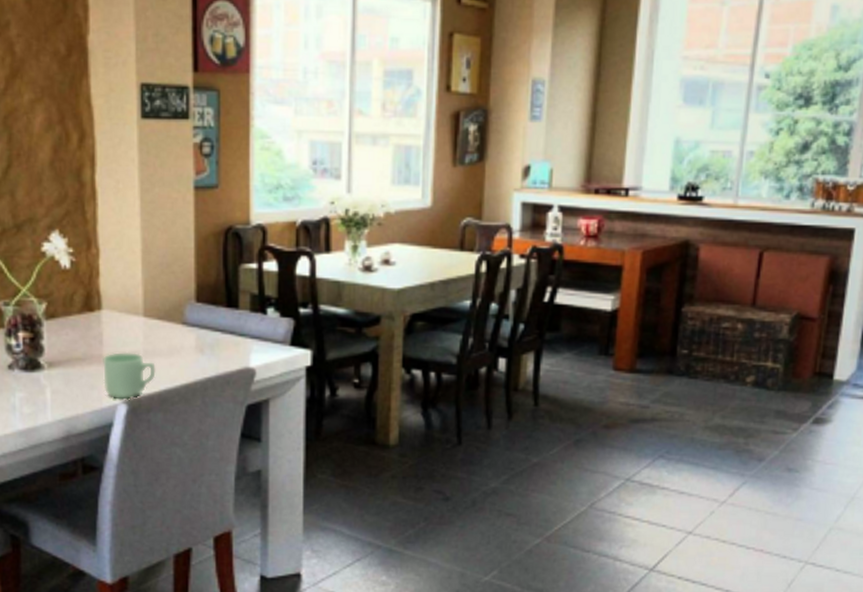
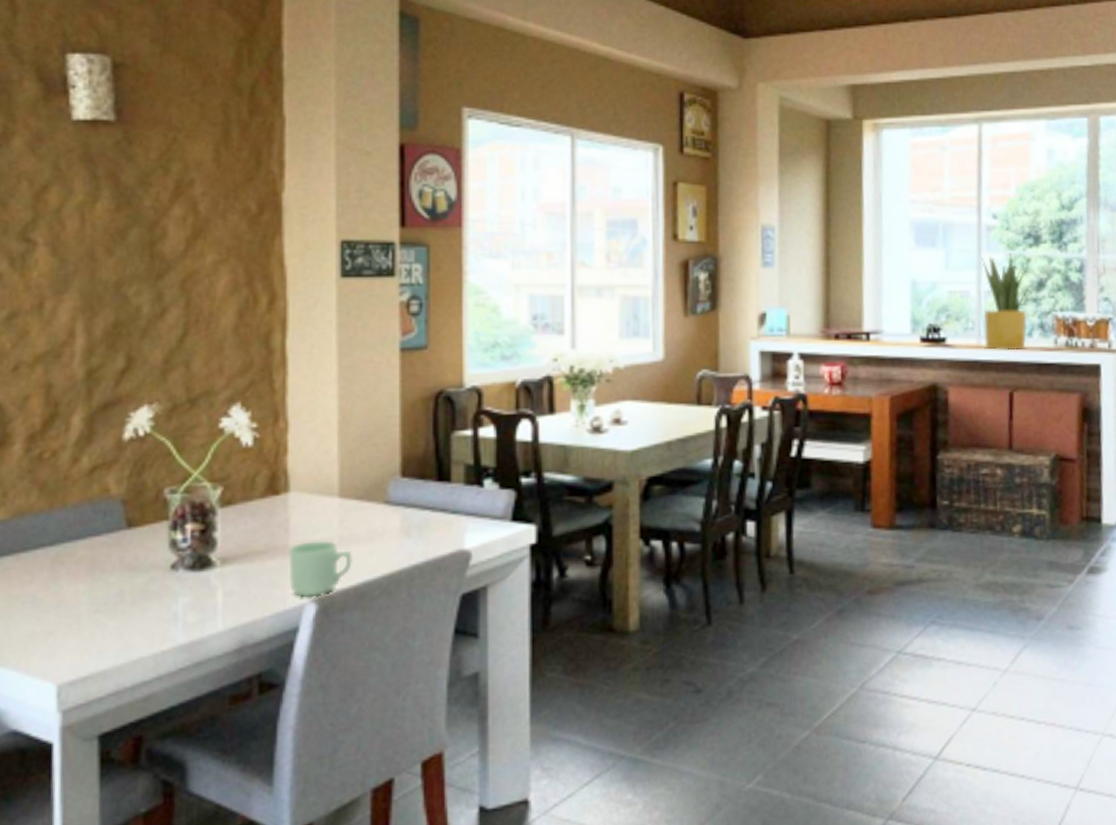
planter: none [741,114,797,212] -> present [981,253,1033,351]

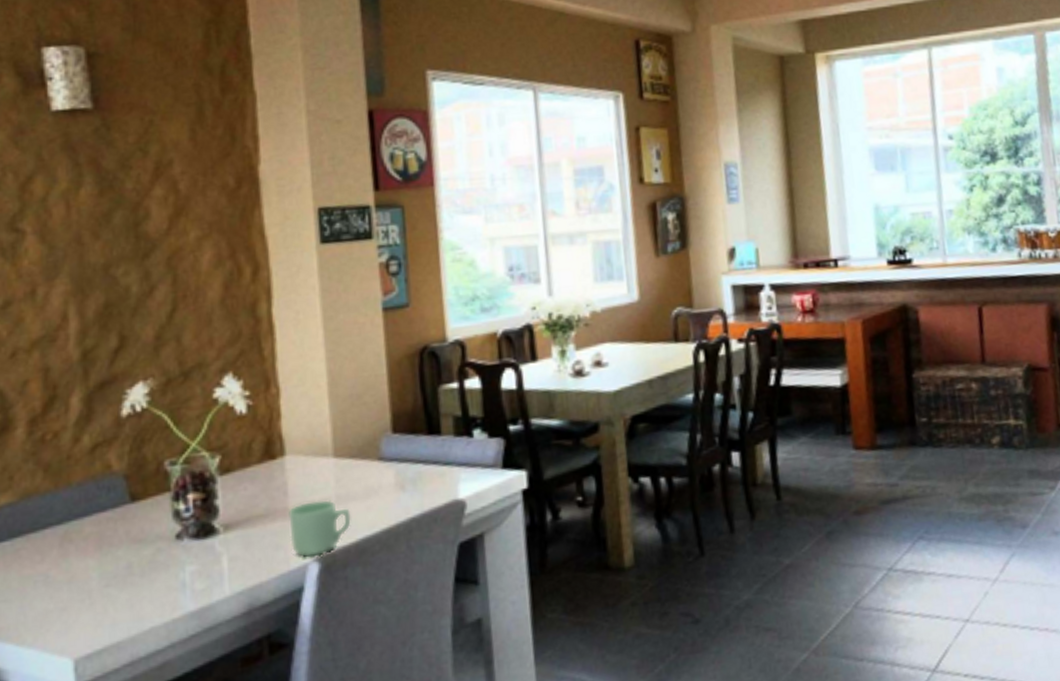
planter: present [981,253,1033,351] -> none [941,172,993,267]

